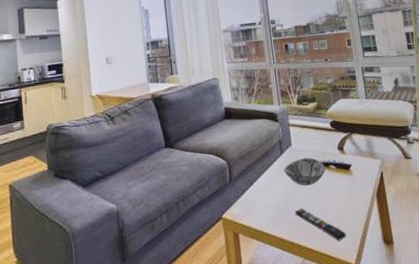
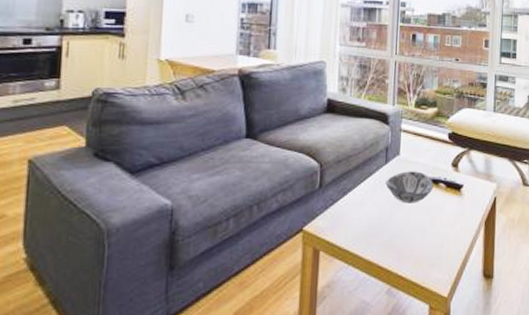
remote control: present [294,208,347,241] -> none [389,228,444,270]

